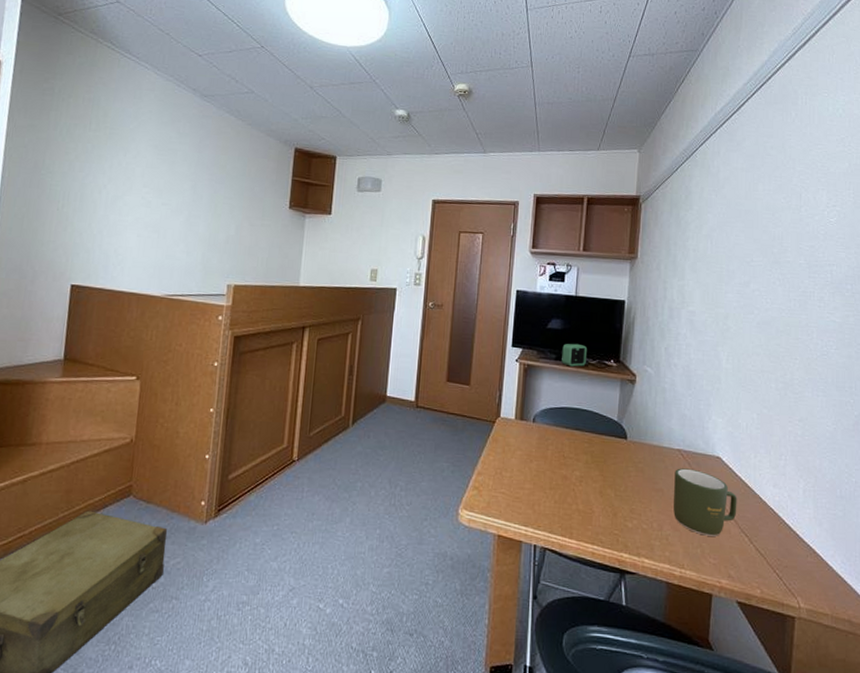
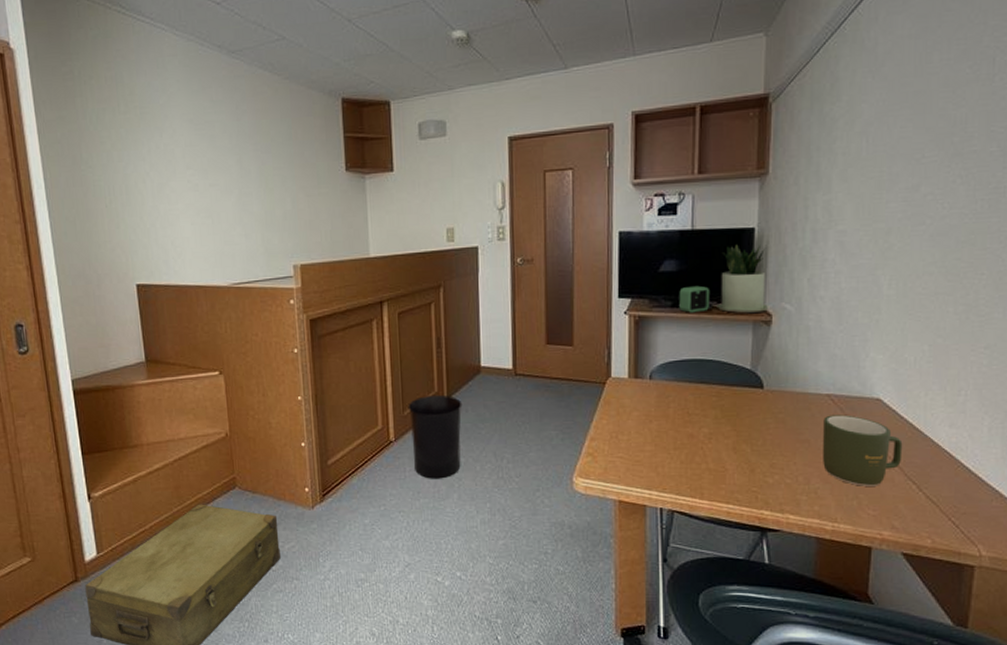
waste bin: none [312,418,366,502] -> present [408,394,462,479]
planter: none [592,312,634,373] -> present [717,244,769,314]

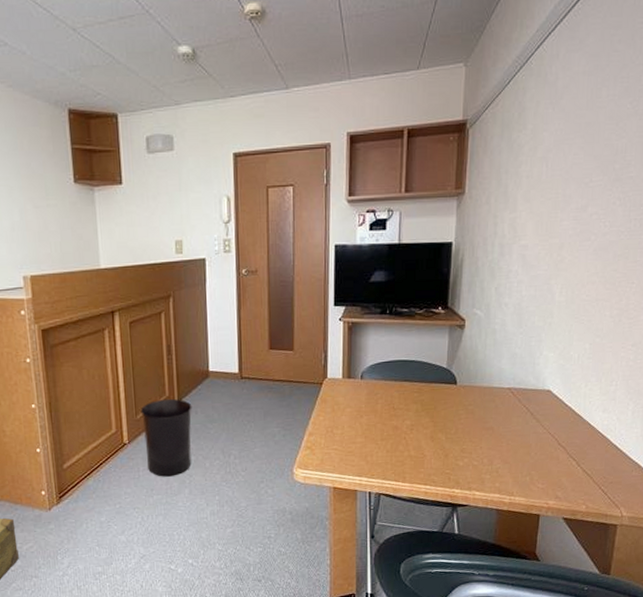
alarm clock: present [679,285,710,313] -> none [387,294,414,319]
planter: present [717,244,769,314] -> none [419,257,463,319]
mug: present [823,415,903,486] -> none [504,405,567,465]

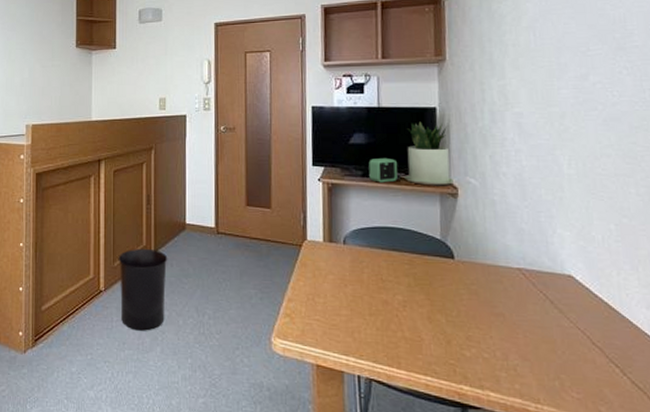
alarm clock: none [387,294,414,319] -> present [368,157,398,183]
planter: none [419,257,463,319] -> present [404,122,455,186]

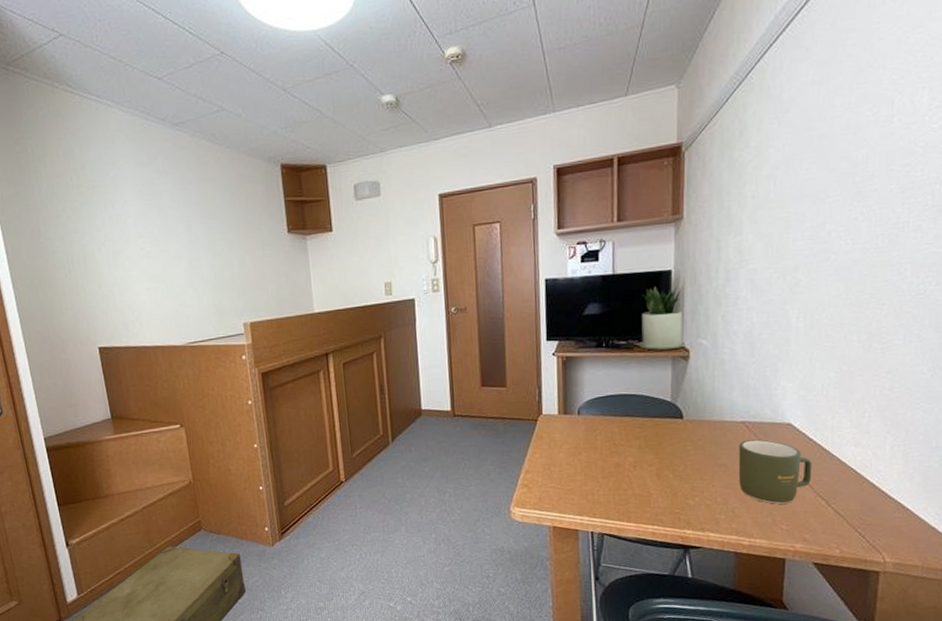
waste bin: present [118,248,168,331] -> none [355,437,407,515]
alarm clock: present [368,157,398,183] -> none [603,326,632,352]
mug: none [516,289,602,367] -> present [739,439,812,504]

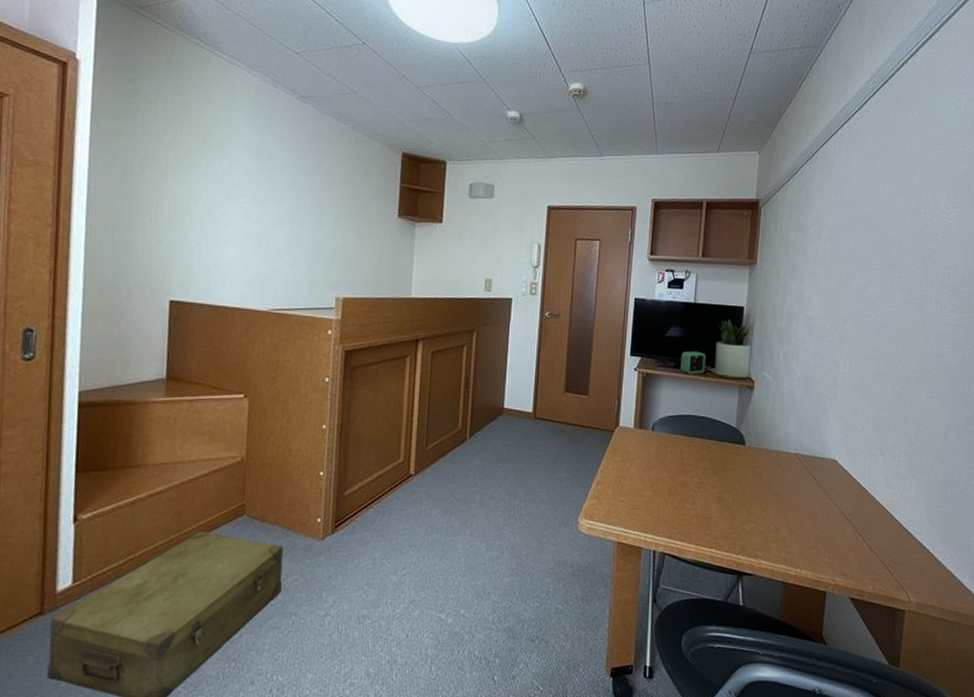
alarm clock: none [603,326,632,352] -> present [680,351,707,375]
mug: present [739,439,812,504] -> none [790,472,852,537]

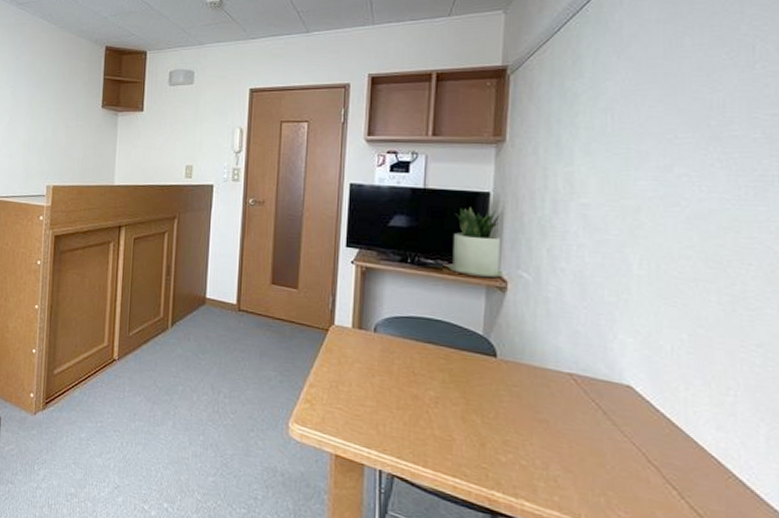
alarm clock: present [680,351,707,375] -> none [408,243,441,271]

